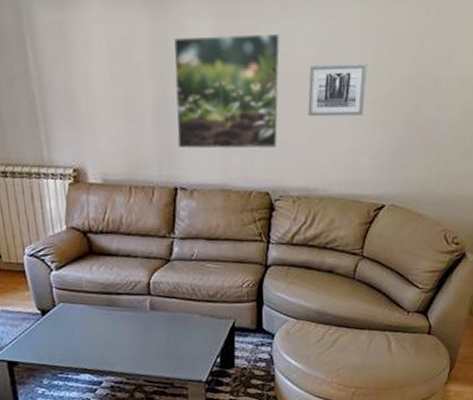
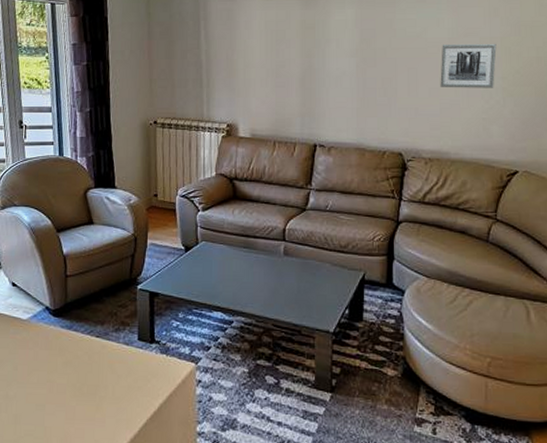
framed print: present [173,33,281,150] -> none [318,18,415,114]

